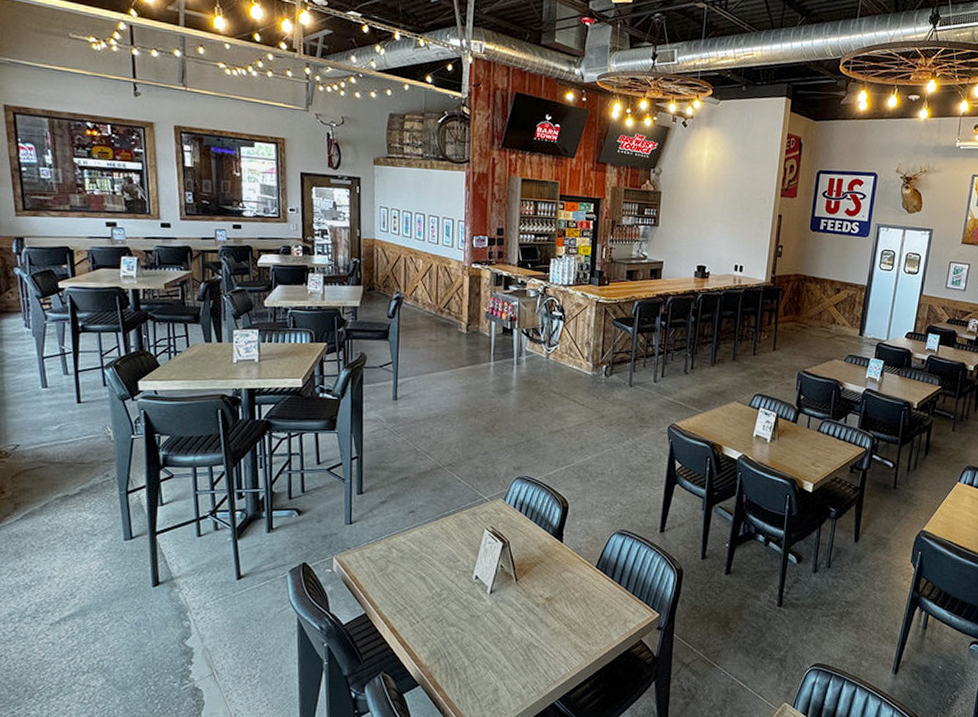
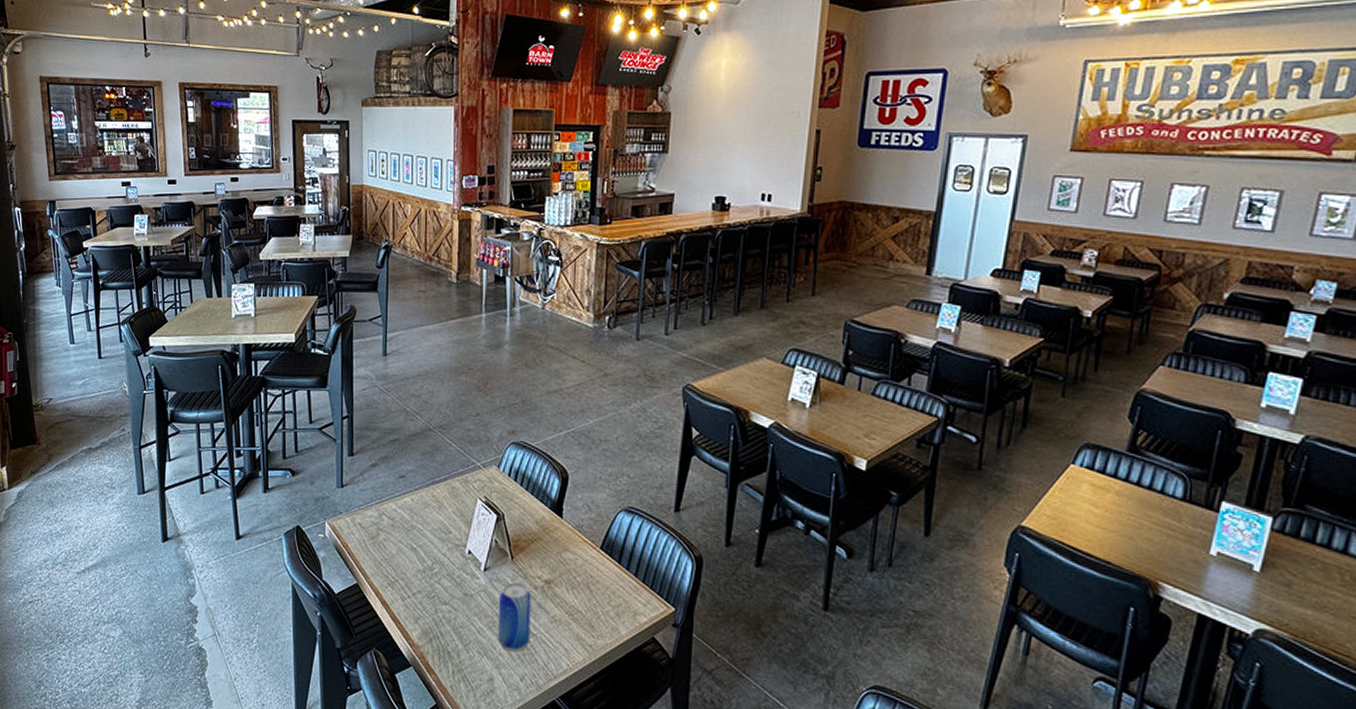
beer can: none [503,602,534,663] -> present [498,582,532,652]

